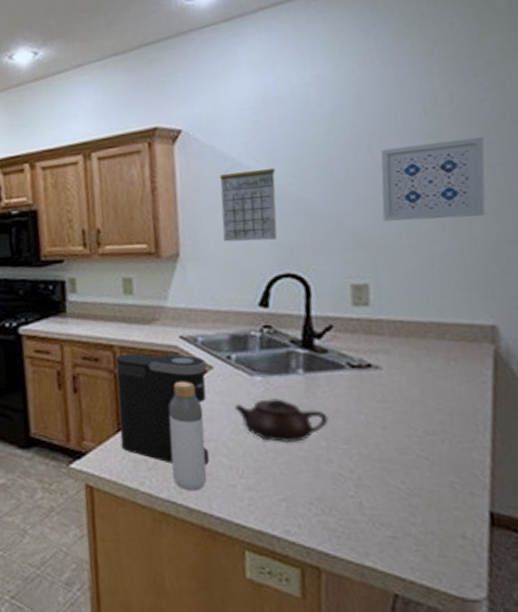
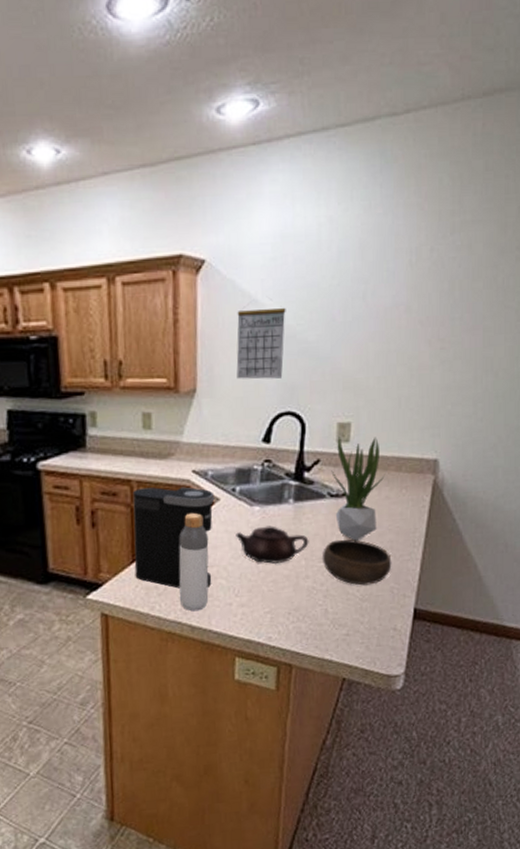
bowl: none [346,418,448,477] -> present [321,539,392,586]
potted plant: none [349,300,423,421] -> present [331,436,385,541]
wall art: present [380,136,486,221] -> none [368,292,450,366]

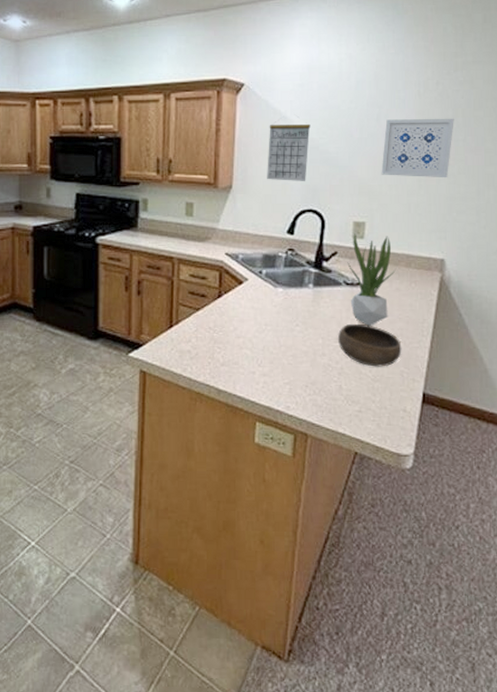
coffee maker: present [132,487,215,589] -> none [171,265,244,356]
bottle: present [179,512,209,612] -> none [208,289,237,376]
teapot: present [236,526,309,564] -> none [261,306,326,340]
wall art: none [368,292,450,366] -> present [381,118,454,178]

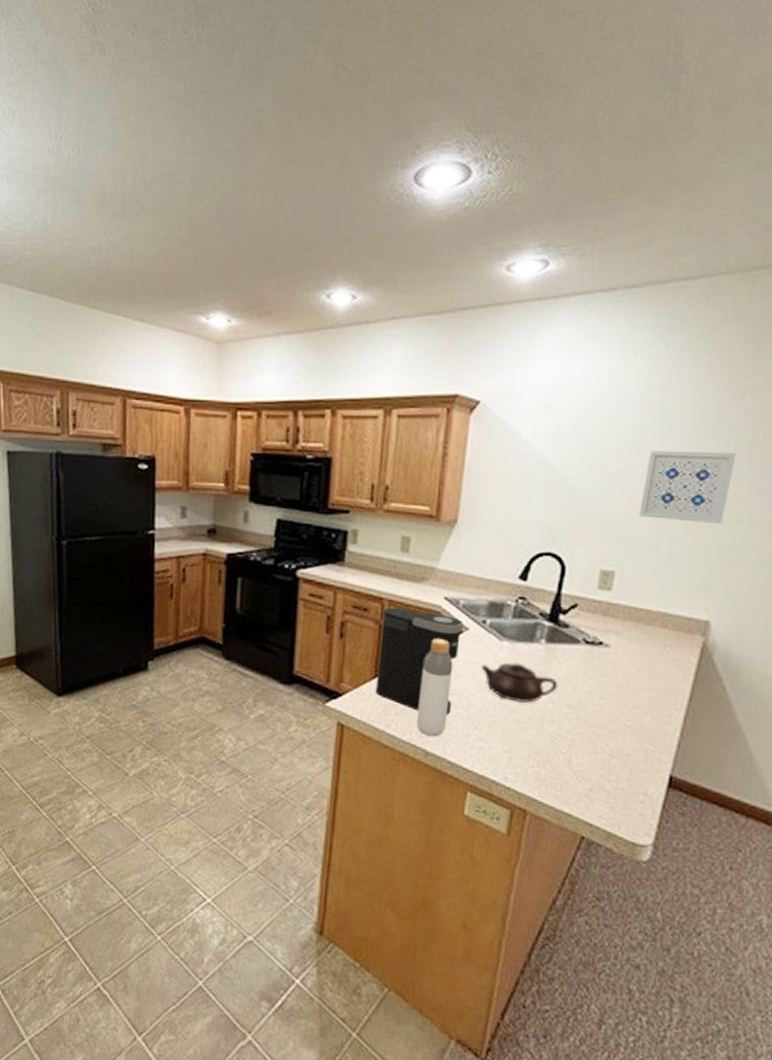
coffee maker: none [171,265,244,356] -> present [375,607,464,715]
bottle: none [208,289,237,376] -> present [416,638,453,737]
teapot: none [261,306,326,340] -> present [481,662,558,703]
calendar: present [267,121,311,181] -> none [499,447,557,519]
bowl: present [337,323,402,367] -> none [570,688,648,742]
potted plant: present [347,233,396,326] -> none [589,584,648,693]

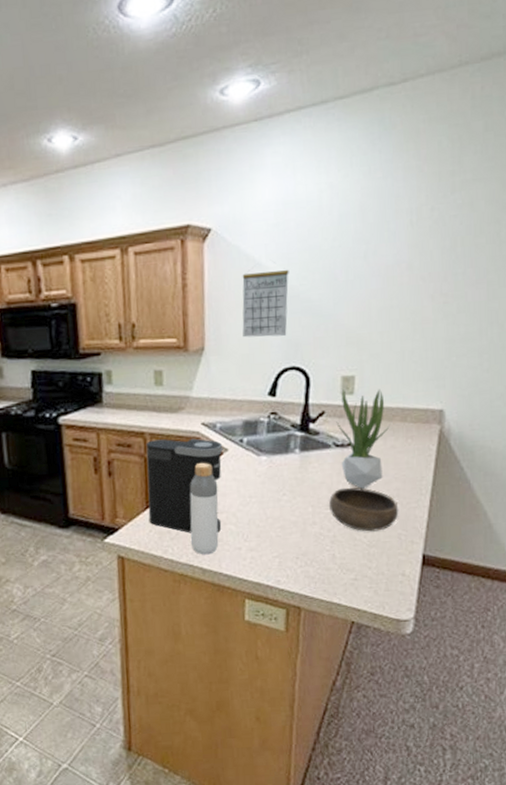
teapot: present [481,662,558,703] -> none [244,474,316,511]
calendar: none [499,447,557,519] -> present [242,269,289,338]
bowl: none [570,688,648,742] -> present [328,487,399,532]
potted plant: none [589,584,648,693] -> present [336,389,390,489]
wall art: present [639,450,736,525] -> none [370,248,452,321]

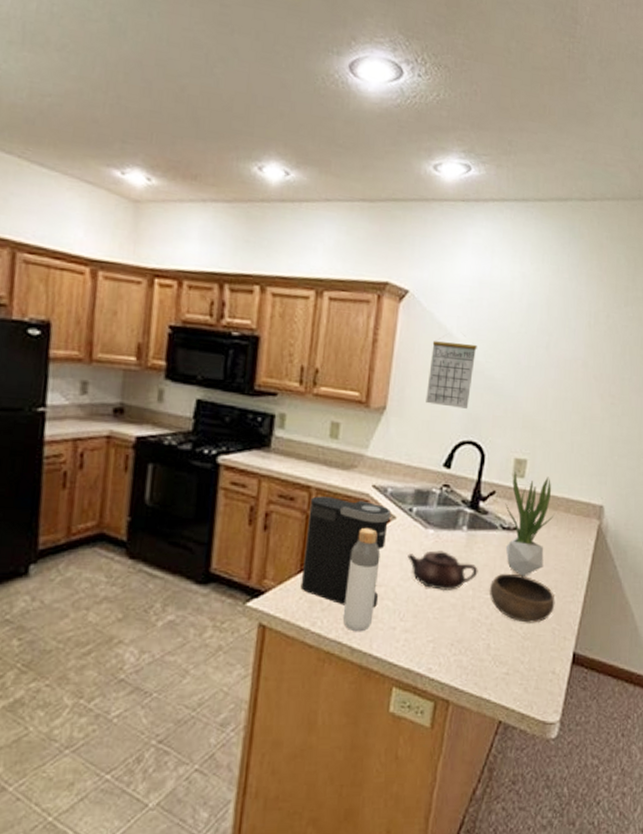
teapot: none [244,474,316,511] -> present [407,550,478,590]

